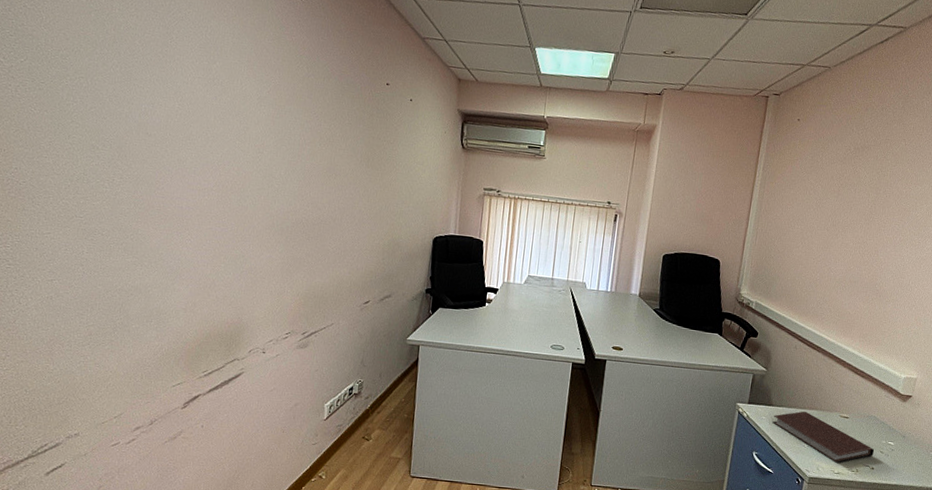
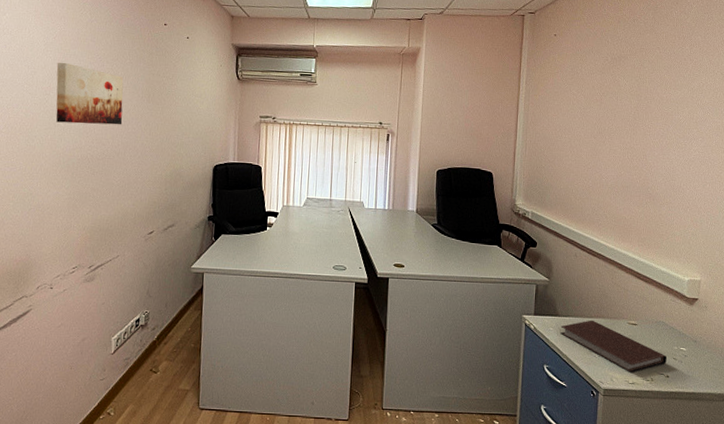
wall art: none [269,118,342,190] -> present [56,62,124,125]

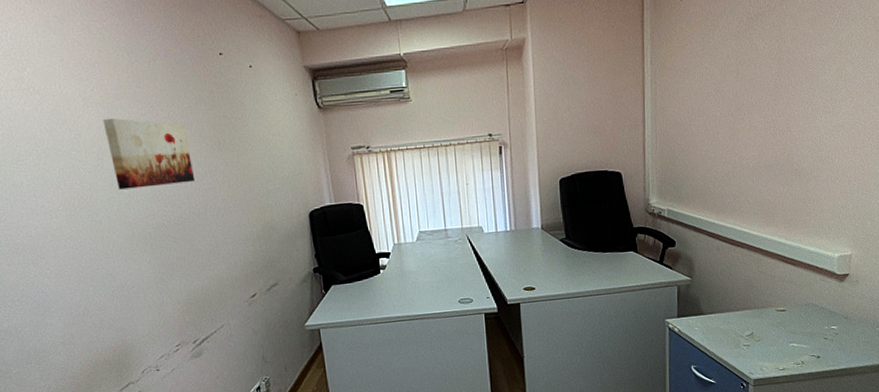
notebook: present [560,320,667,374] -> none [706,313,817,360]

